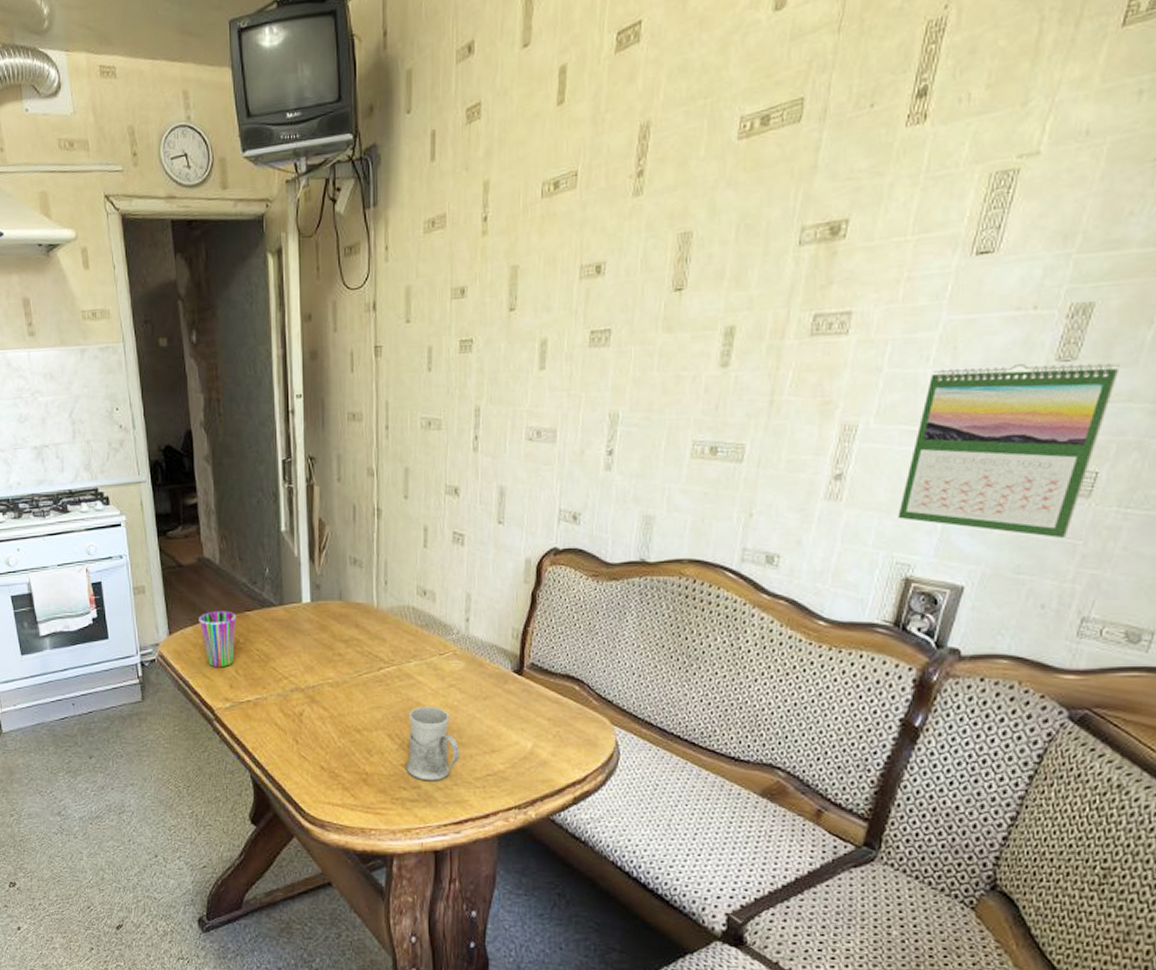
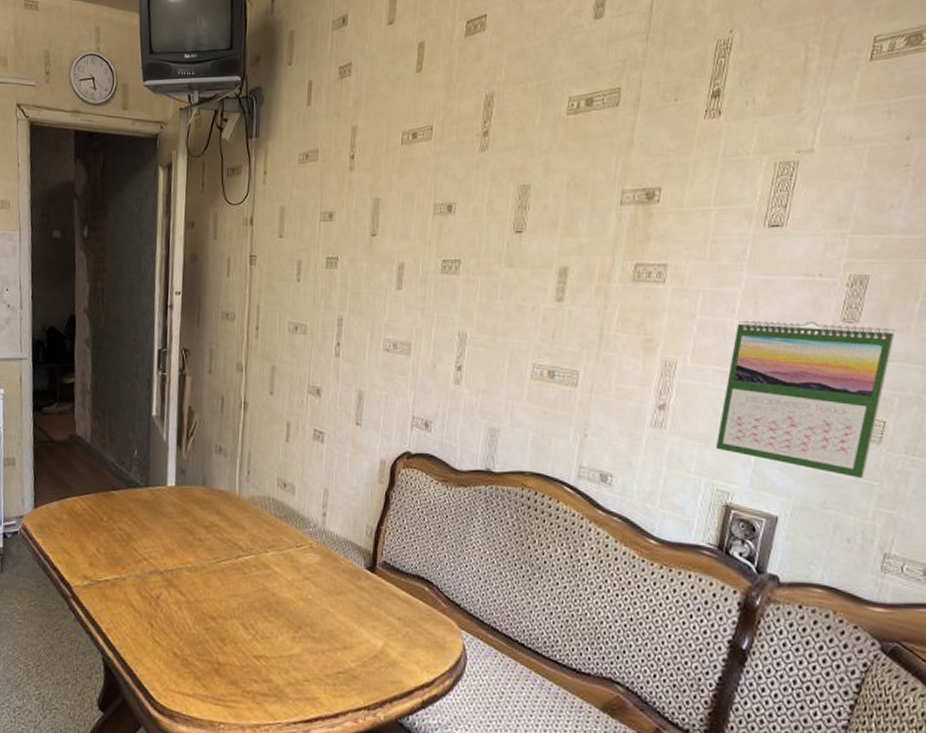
cup: present [199,611,236,668] -> none [65,487,102,545]
mug: present [406,706,459,781] -> none [258,597,312,676]

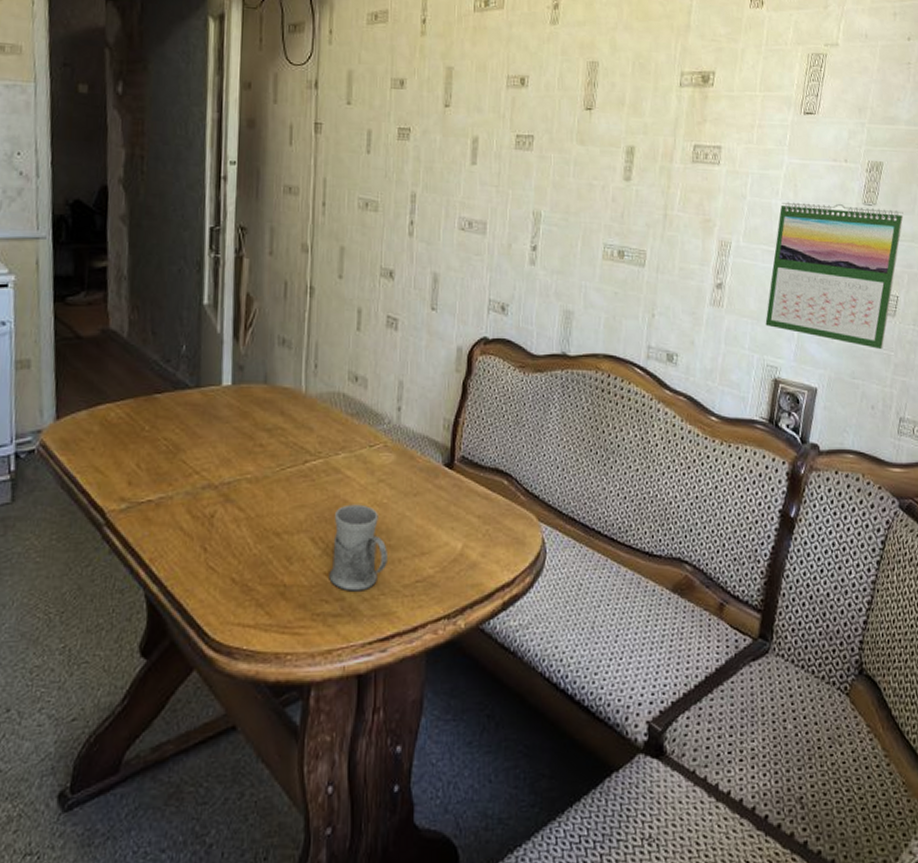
mug: none [258,597,312,676] -> present [329,504,387,592]

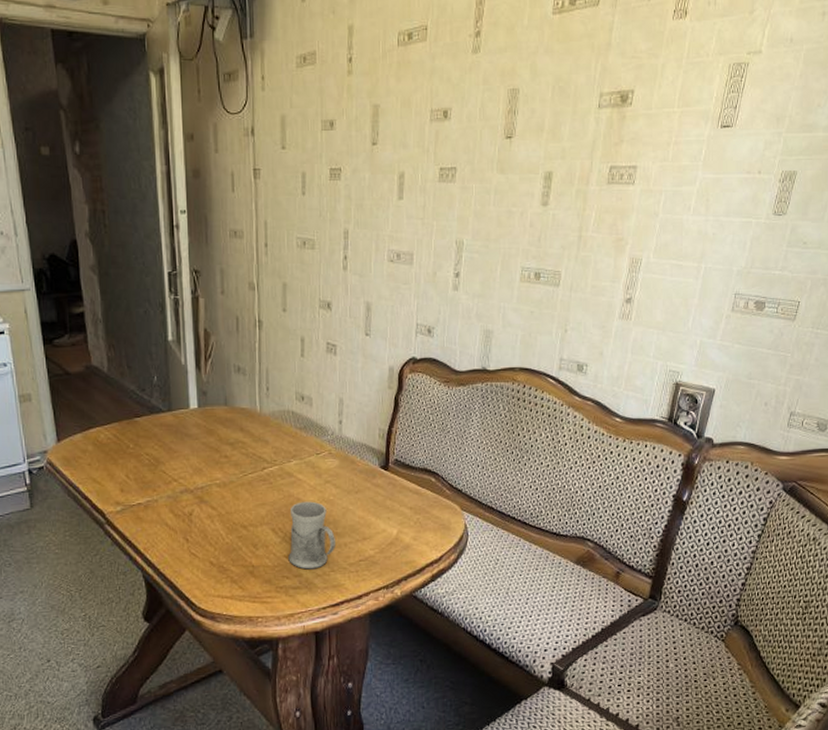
calendar: present [765,202,904,349] -> none [670,215,813,351]

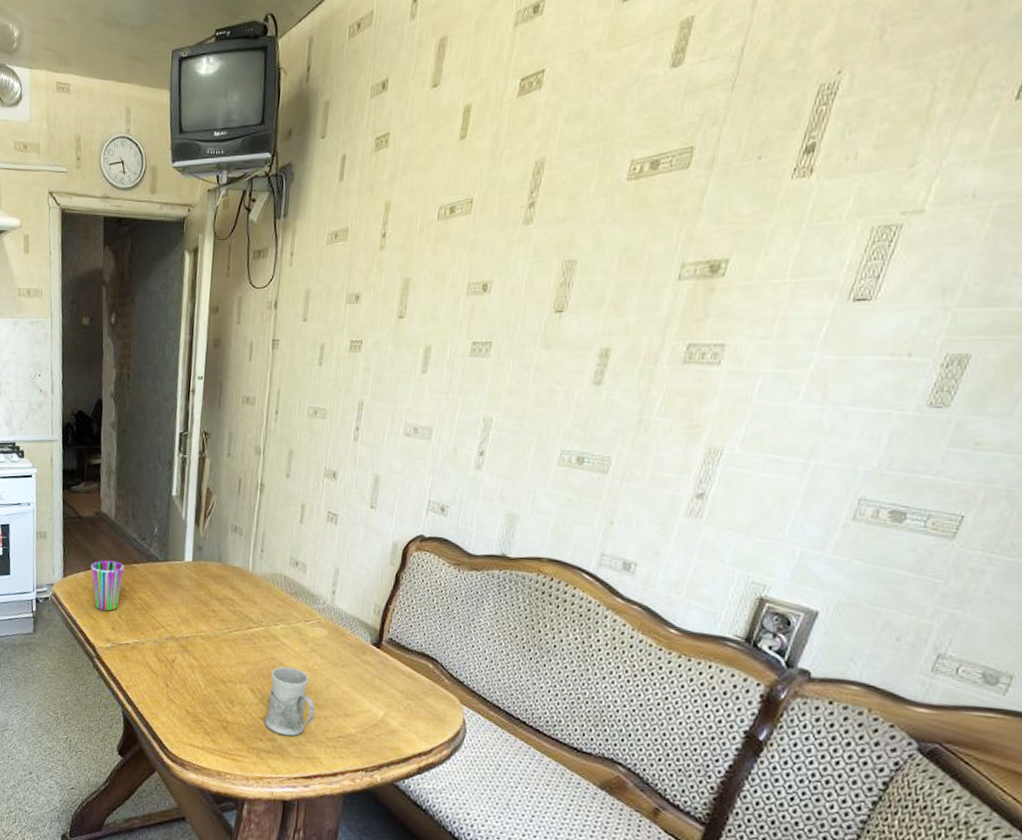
cup: none [88,417,126,473] -> present [91,560,124,612]

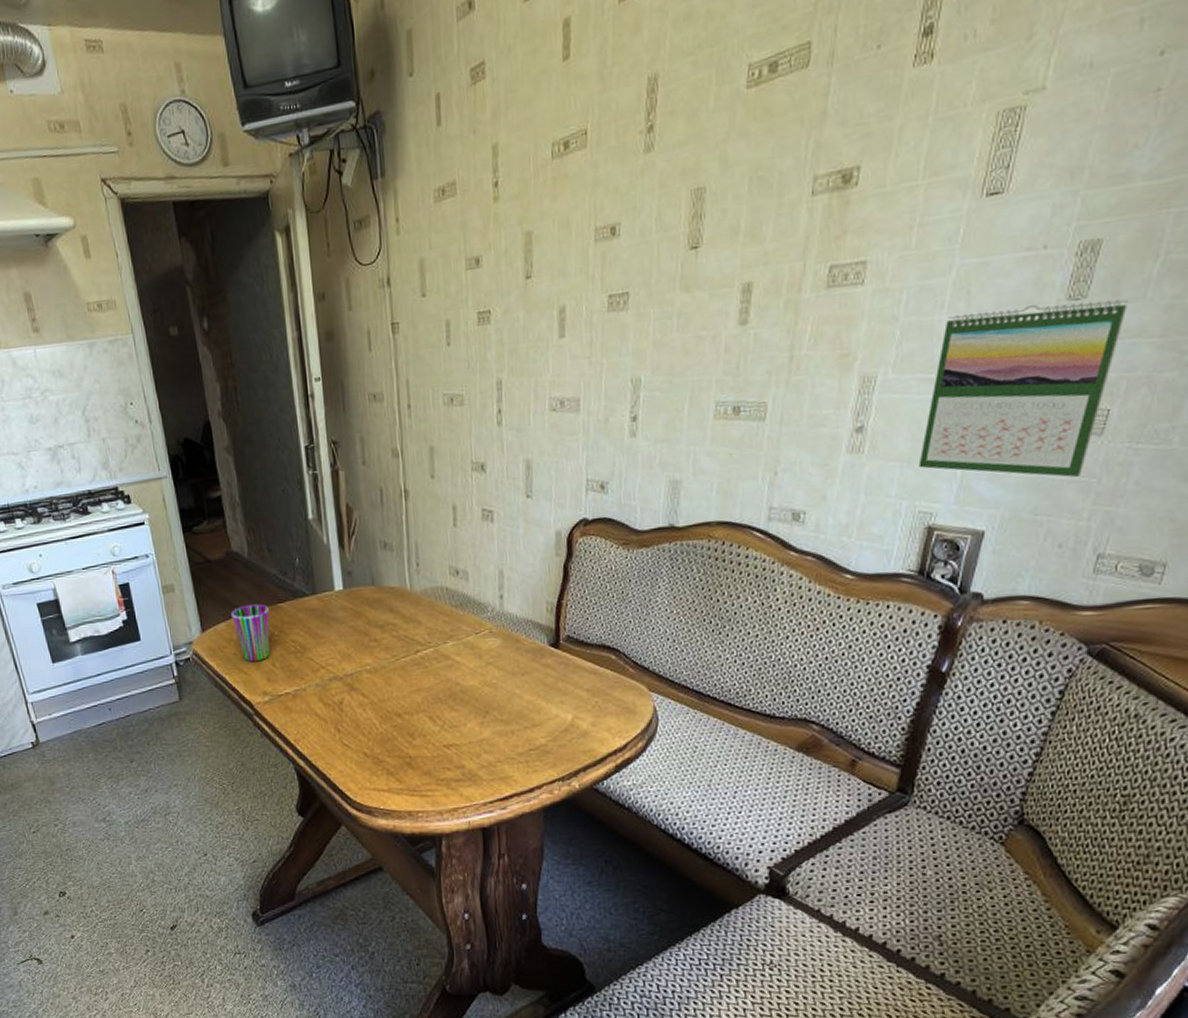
mug: present [264,666,315,737] -> none [448,685,501,760]
calendar: none [756,404,993,575] -> present [918,299,1128,477]

